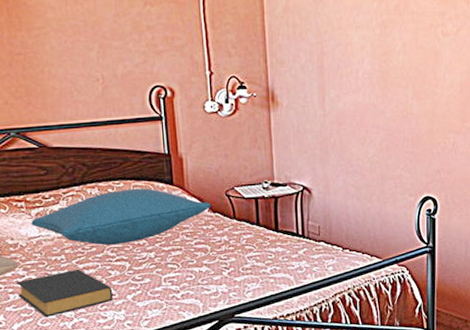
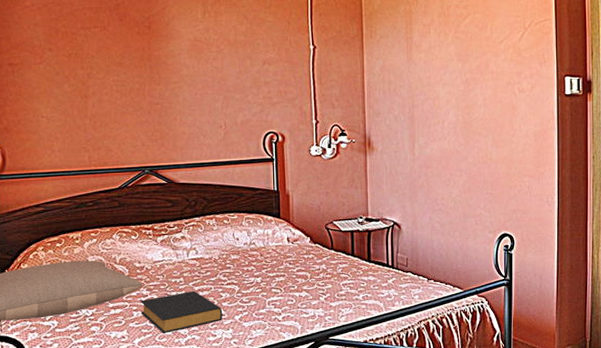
pillow: present [31,188,211,245] -> none [156,220,312,270]

